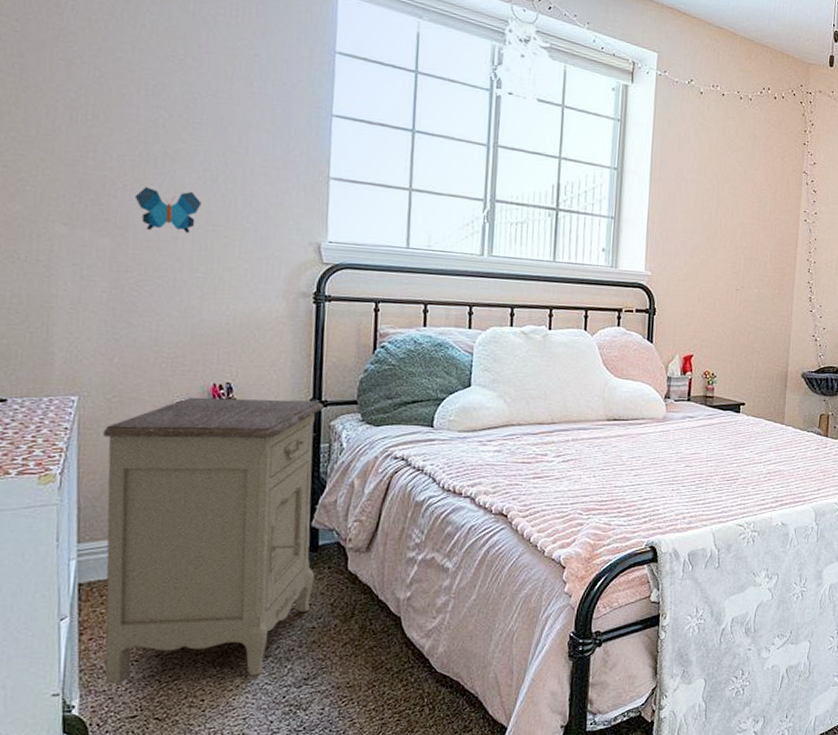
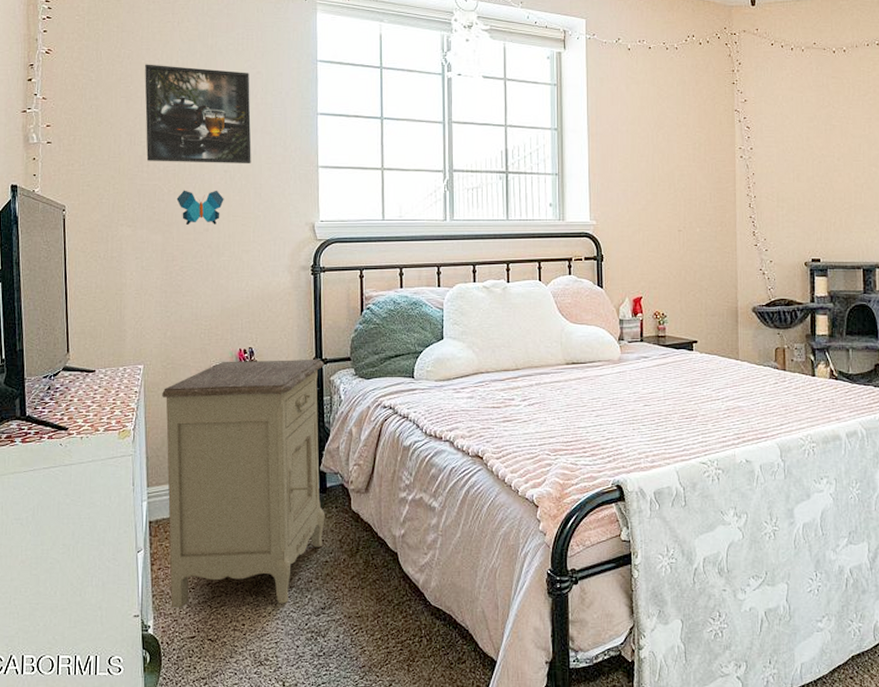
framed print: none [93,21,245,164] -> present [145,64,252,163]

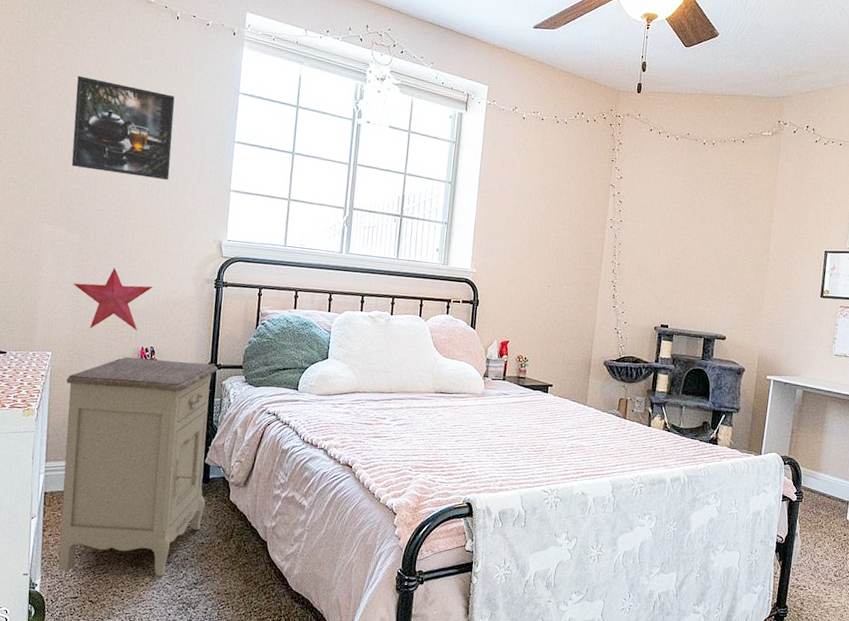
decorative star: none [160,264,245,335] -> present [73,267,153,331]
decorative butterfly: present [176,190,224,226] -> none [96,197,141,232]

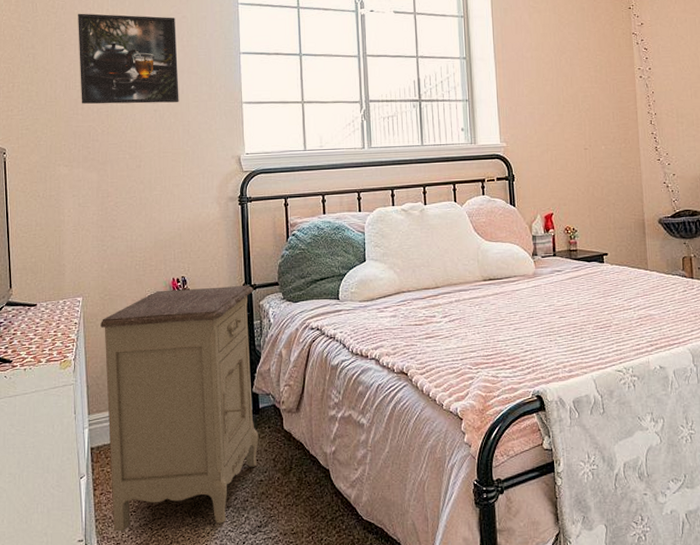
decorative star: present [73,267,153,331] -> none [96,199,177,267]

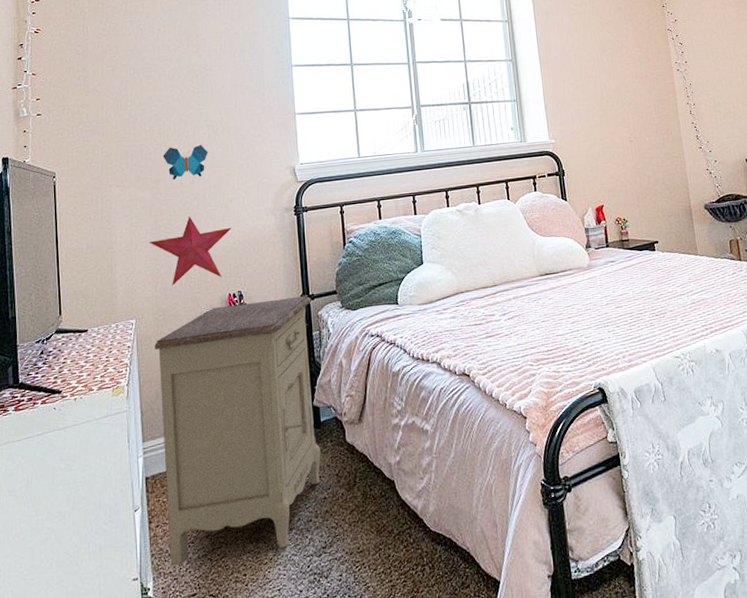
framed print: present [78,13,179,104] -> none [129,34,232,123]
decorative star: none [96,199,177,267] -> present [149,216,232,286]
decorative butterfly: none [110,128,155,163] -> present [163,144,208,180]

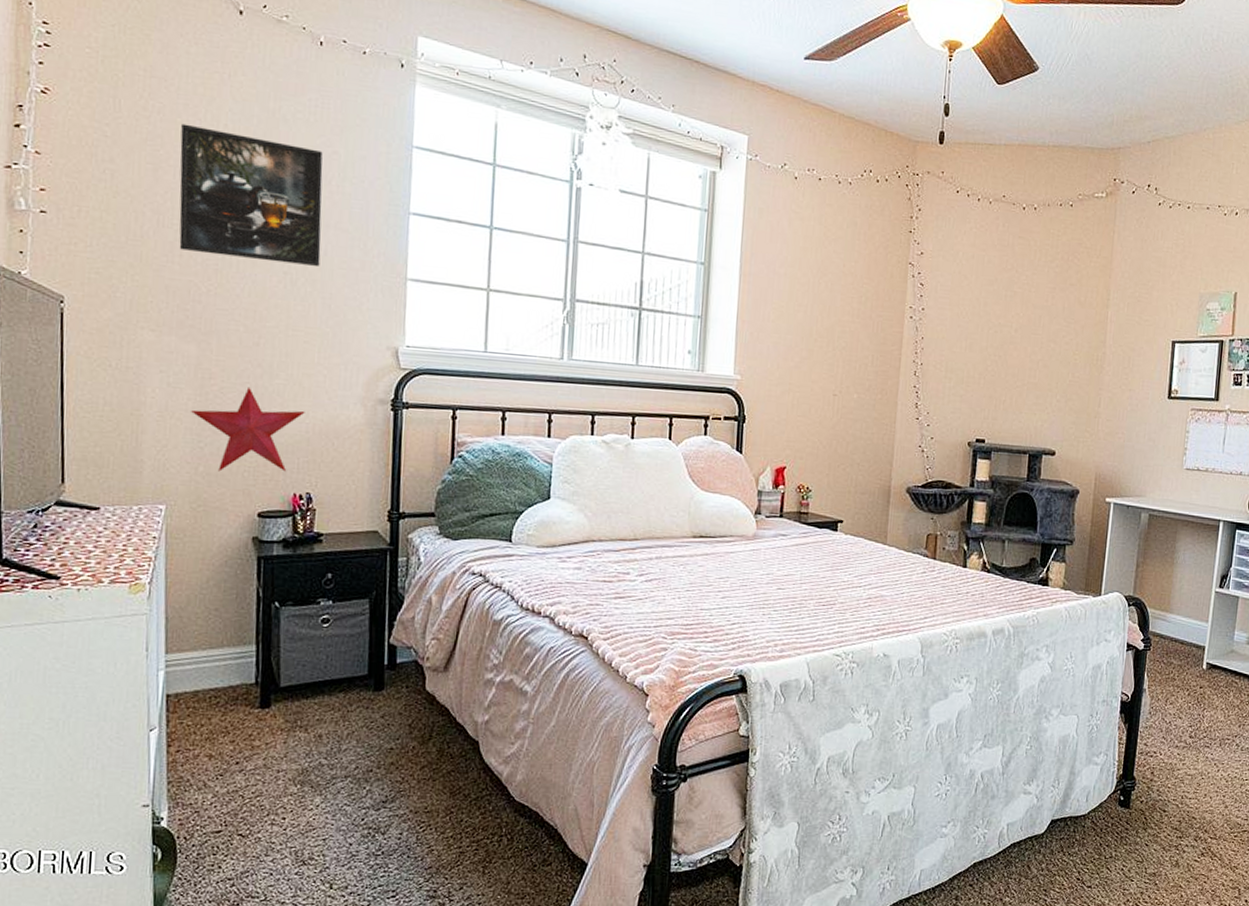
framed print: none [129,34,232,123] -> present [179,123,323,266]
nightstand: present [155,295,321,567] -> none [189,507,401,798]
decorative butterfly: present [163,144,208,180] -> none [218,291,282,339]

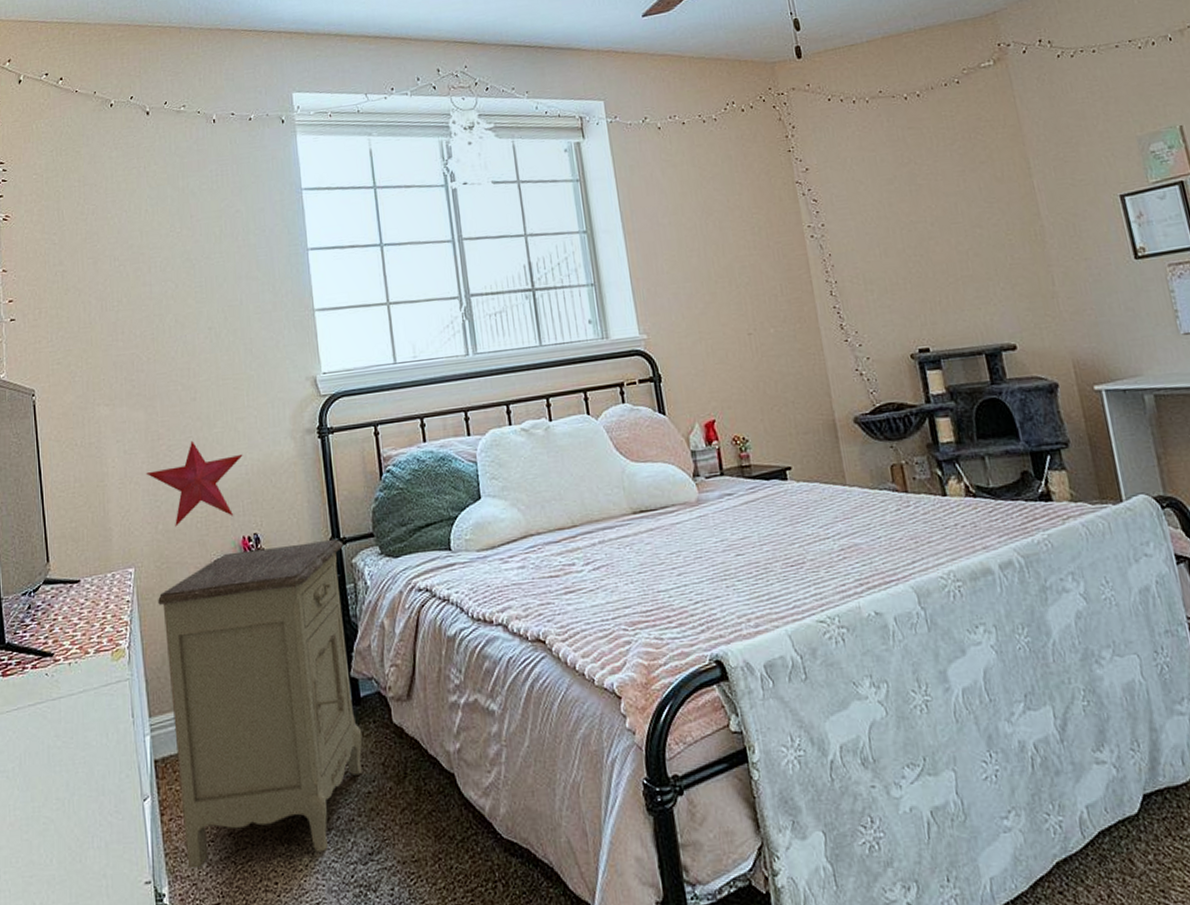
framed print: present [179,123,323,266] -> none [112,212,238,328]
nightstand: none [189,507,401,798] -> present [158,538,363,869]

